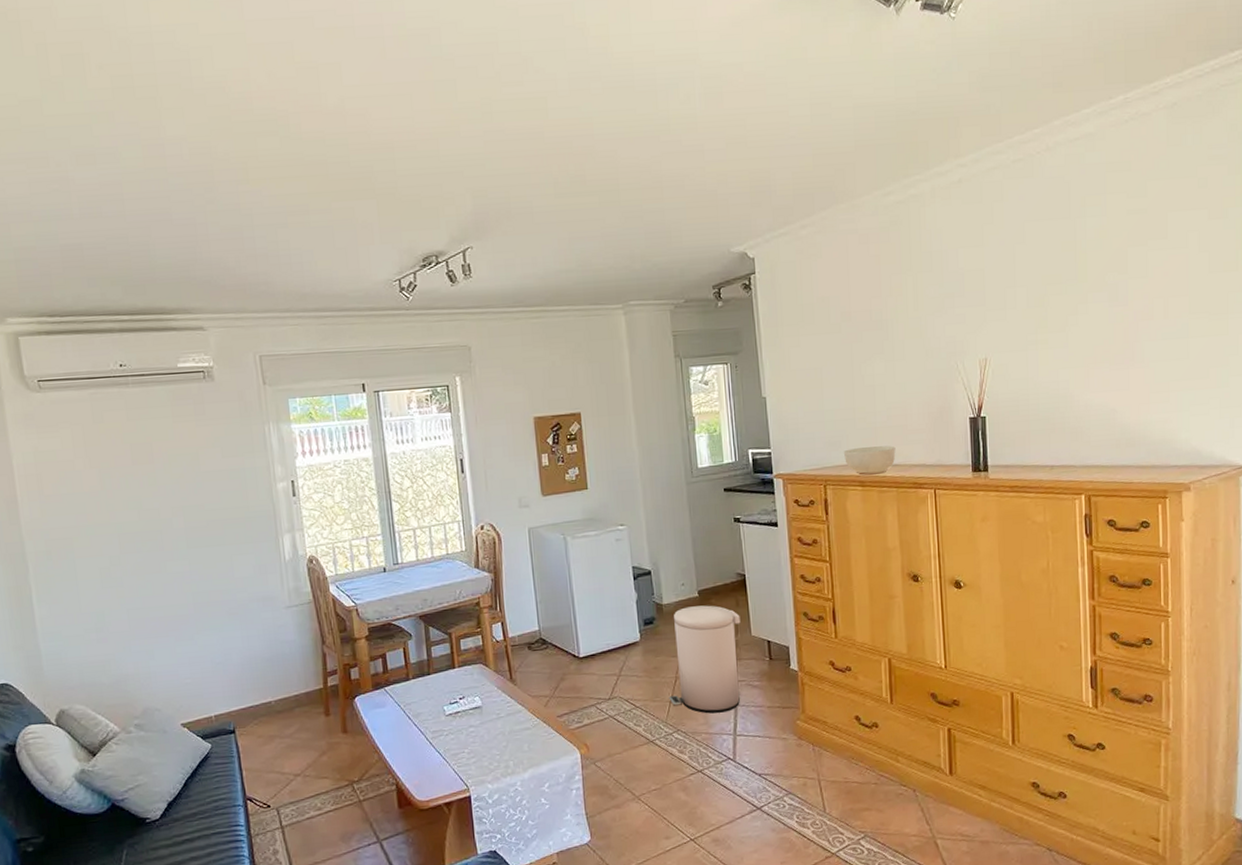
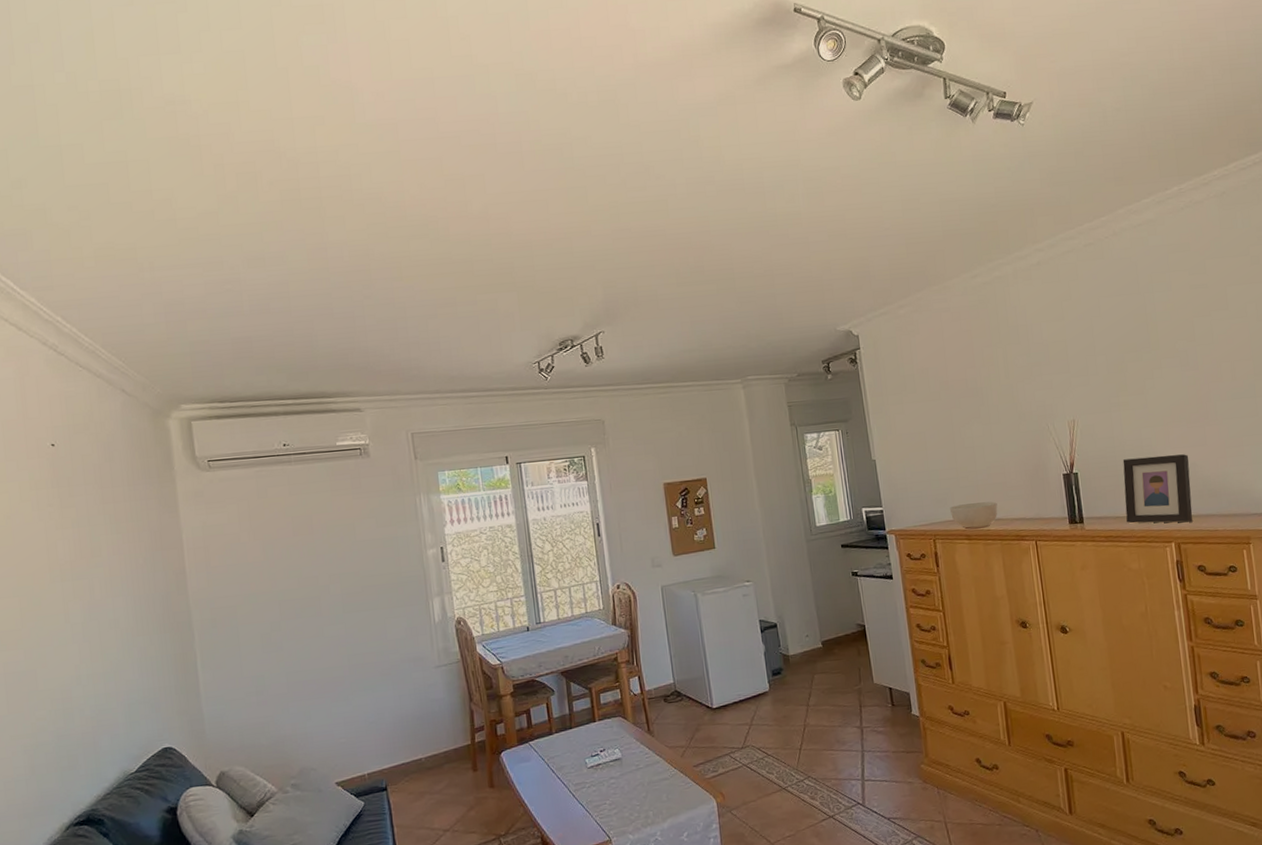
pedal bin: present [669,605,741,714] -> none [798,655,866,760]
picture frame: none [1034,399,1109,474] -> present [1122,454,1193,524]

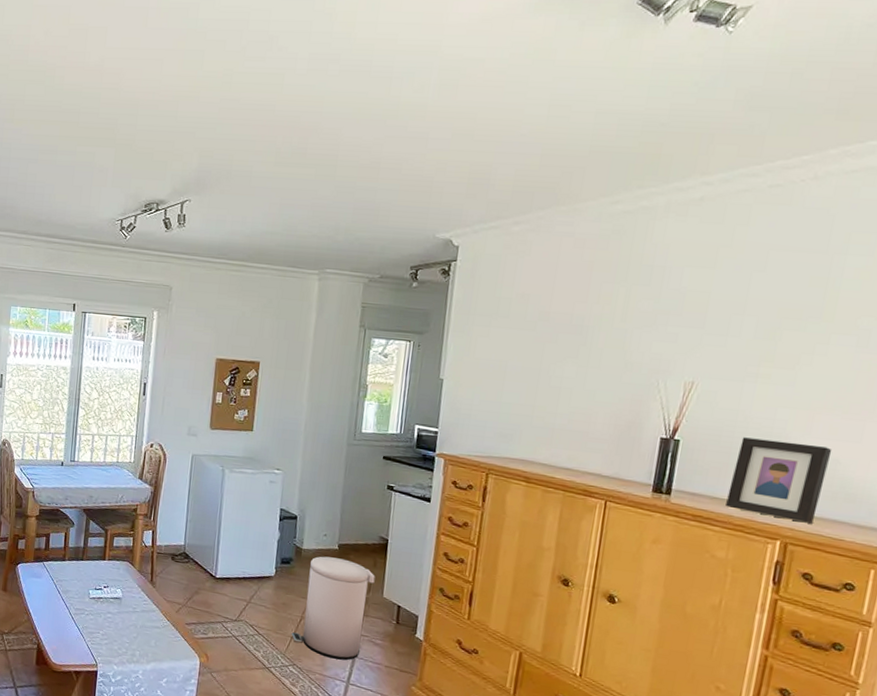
pedal bin: none [798,655,866,760] -> present [291,556,375,660]
bowl: present [949,501,998,530] -> none [513,444,571,475]

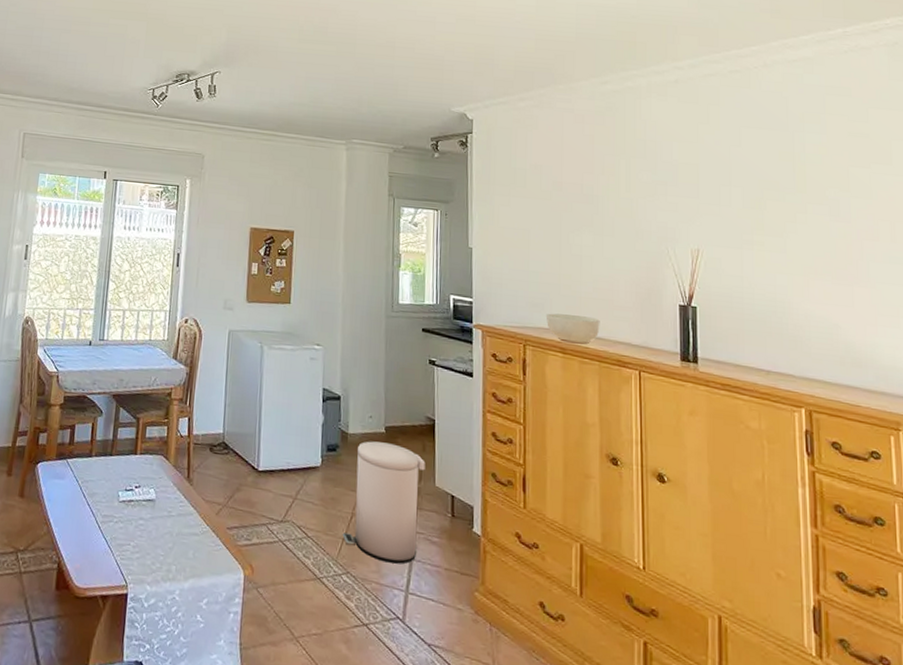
bowl: none [513,444,571,475] -> present [545,313,600,345]
picture frame: present [726,437,832,524] -> none [749,303,831,390]

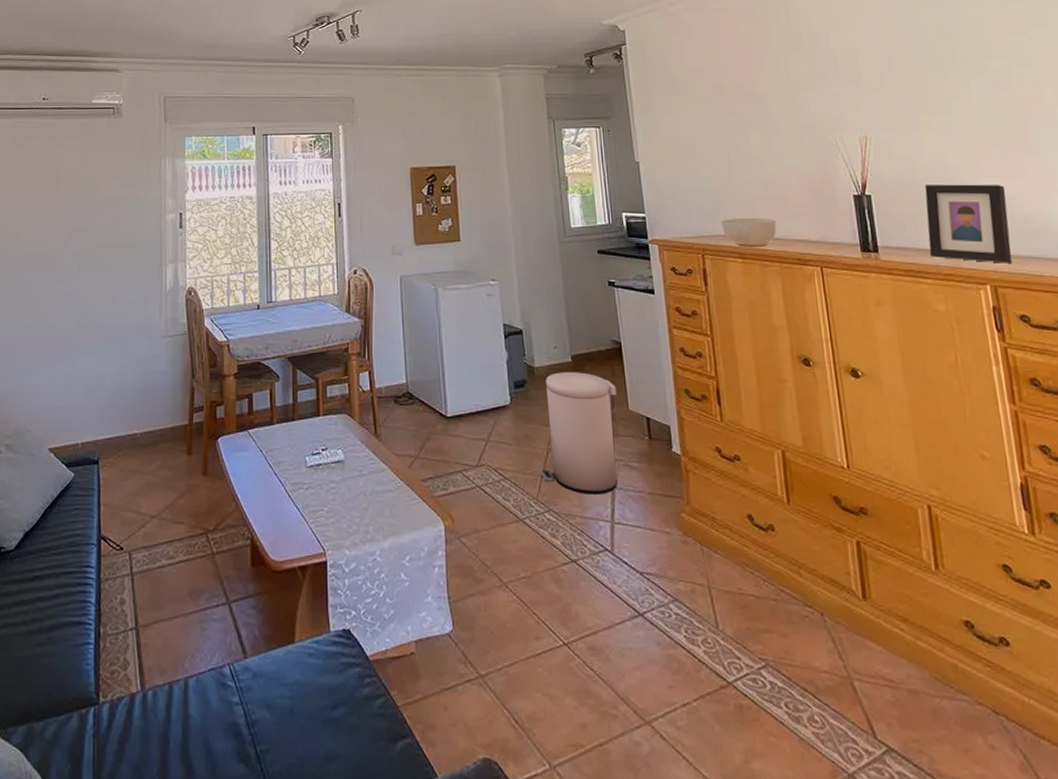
picture frame: none [749,303,831,390] -> present [924,184,1012,263]

